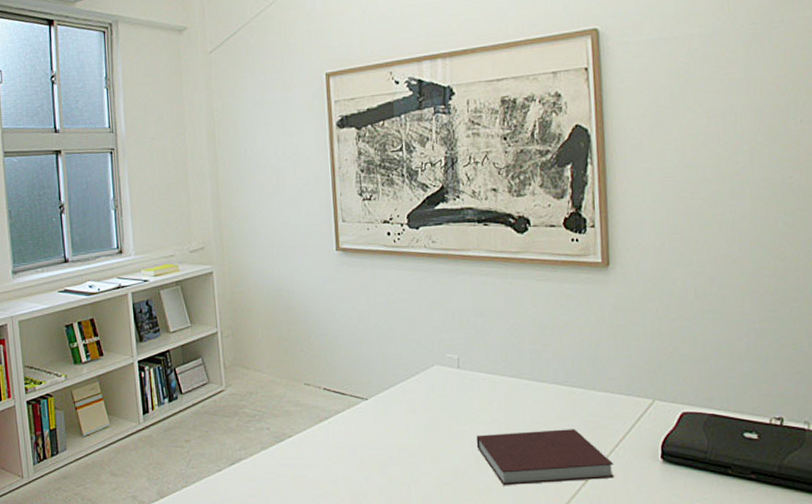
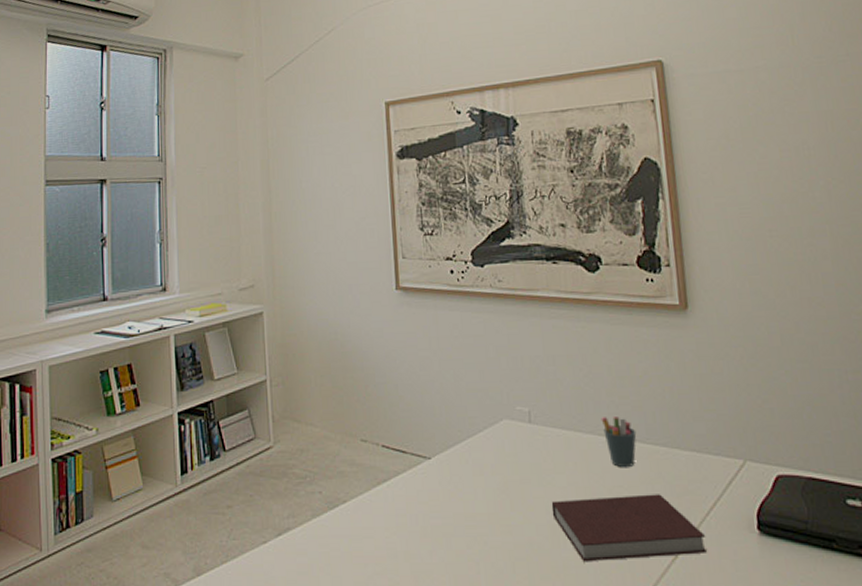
pen holder: none [524,362,556,407] -> present [601,417,637,468]

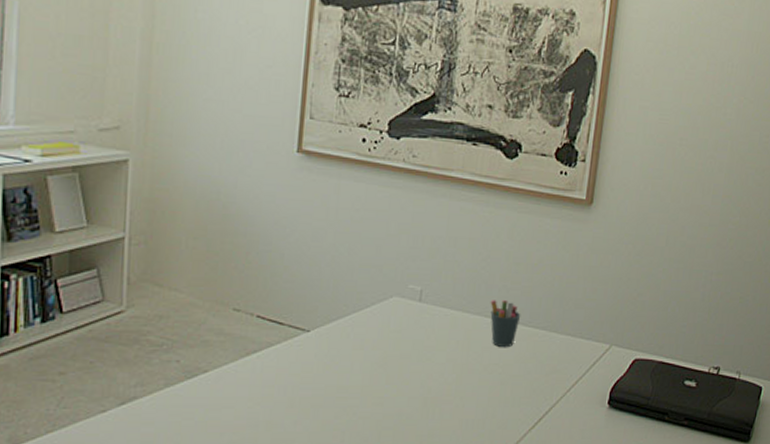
notebook: present [551,494,708,562] -> none [426,372,563,432]

